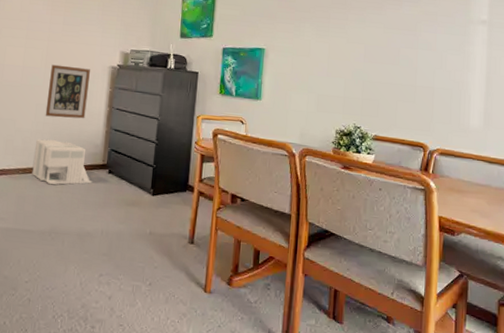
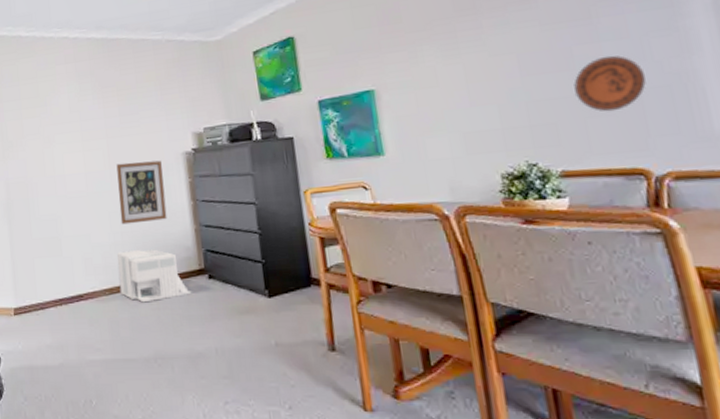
decorative plate: none [395,60,439,100] -> present [574,55,646,112]

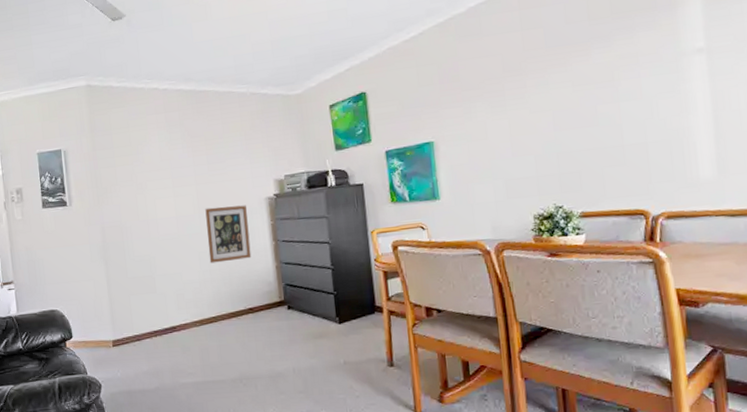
architectural model: present [117,249,192,303] -> none [206,284,273,332]
decorative plate: present [574,55,646,112] -> none [596,113,653,162]

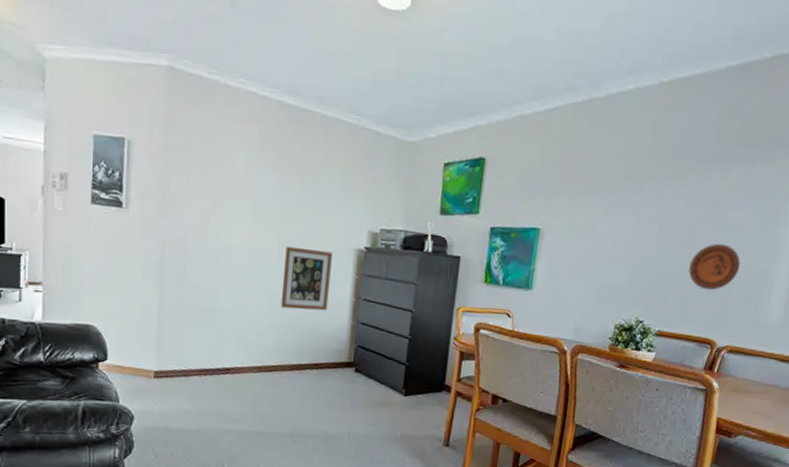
decorative plate: none [596,113,653,162] -> present [688,243,741,291]

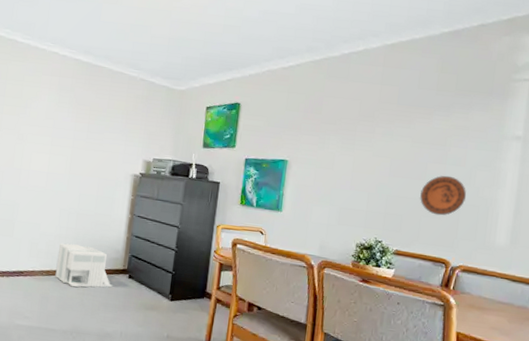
architectural model: none [268,333,337,385] -> present [55,243,113,288]
wall art: present [280,246,332,311] -> none [68,171,113,225]

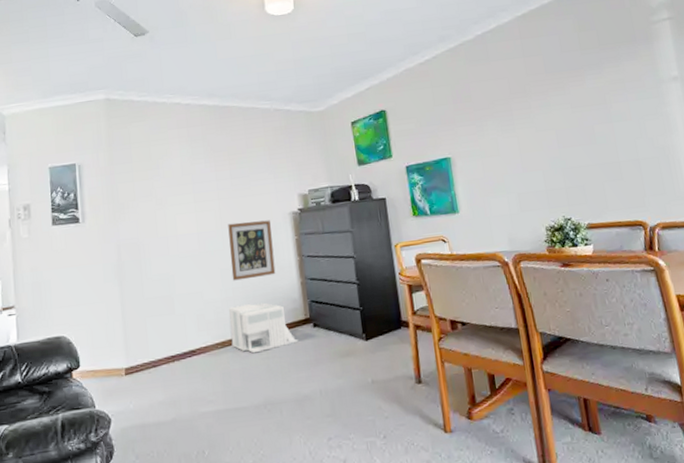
wall art: none [68,171,113,225] -> present [228,220,276,281]
decorative plate: present [420,175,467,216] -> none [595,133,643,177]

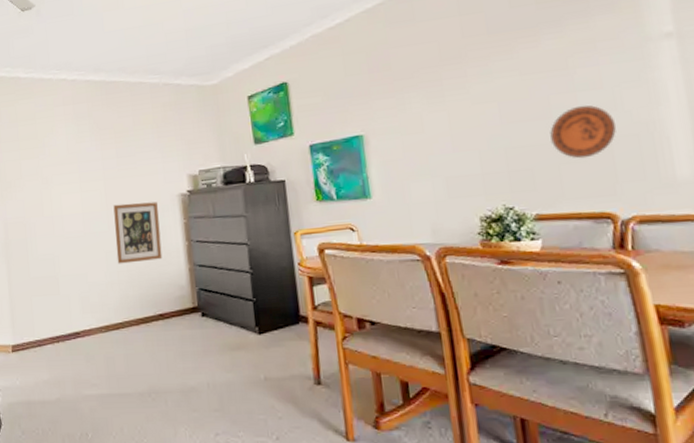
architectural model: present [229,302,299,354] -> none [113,288,186,340]
decorative plate: none [595,133,643,177] -> present [550,105,617,159]

